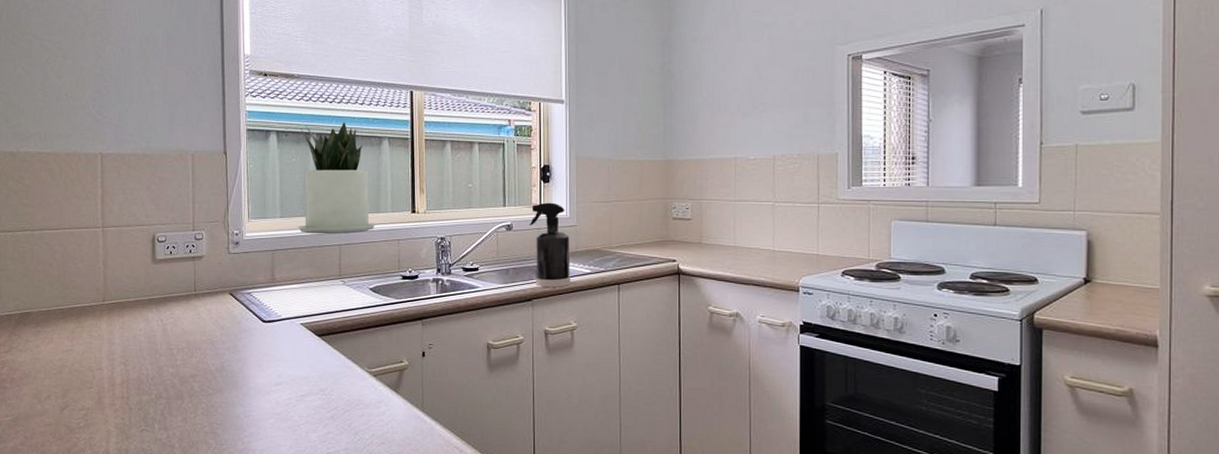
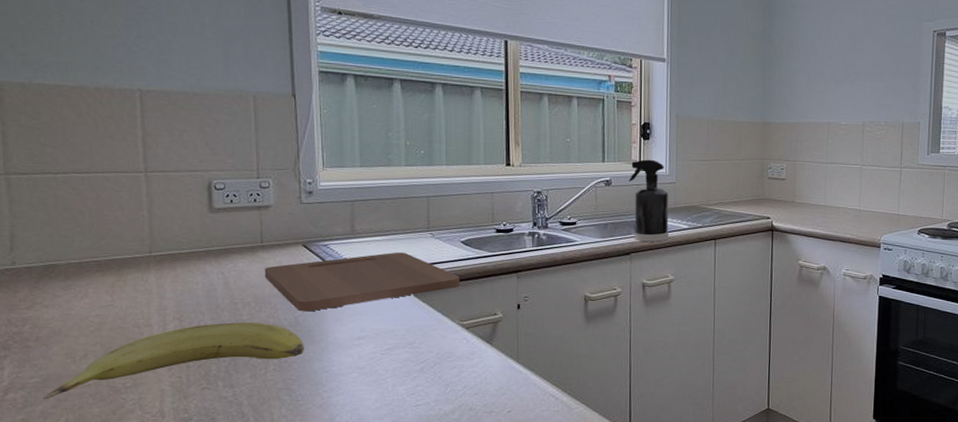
fruit: none [13,366,228,437] -> present [42,321,304,400]
cutting board: none [196,299,368,358] -> present [264,252,460,312]
planter: present [298,122,376,234] -> none [380,69,467,186]

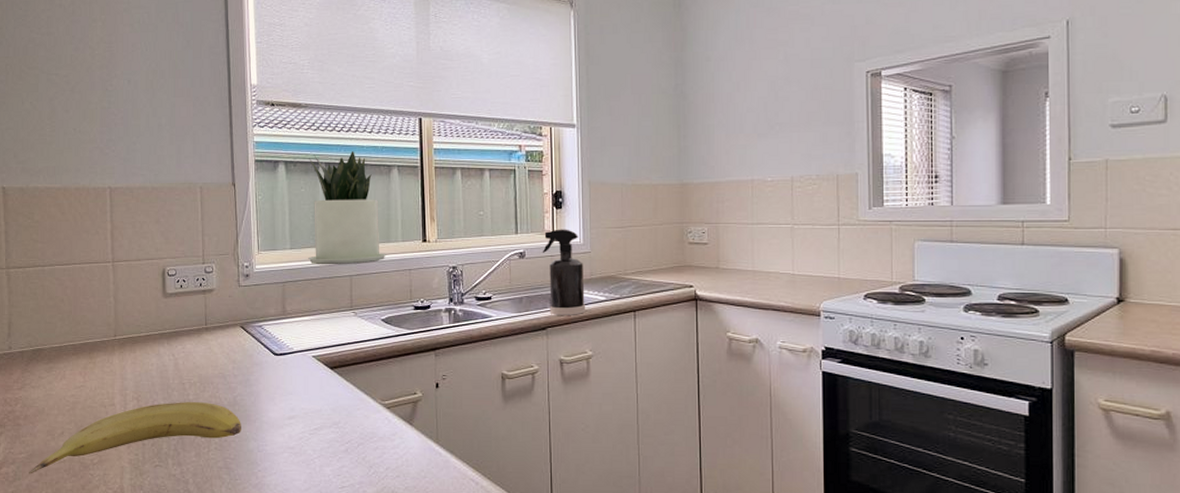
cutting board: present [264,252,460,312] -> none [208,331,381,392]
planter: none [380,69,467,186] -> present [308,151,386,265]

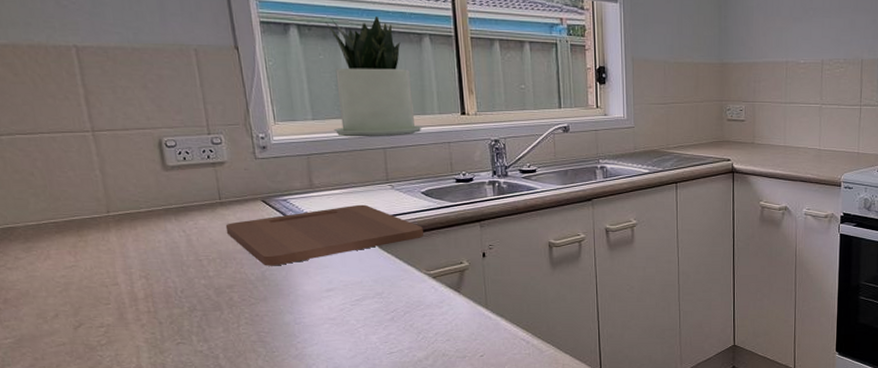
fruit: present [28,401,241,474] -> none [19,277,274,359]
cutting board: none [208,331,381,392] -> present [225,204,423,266]
spray bottle: present [542,229,586,315] -> none [586,104,630,187]

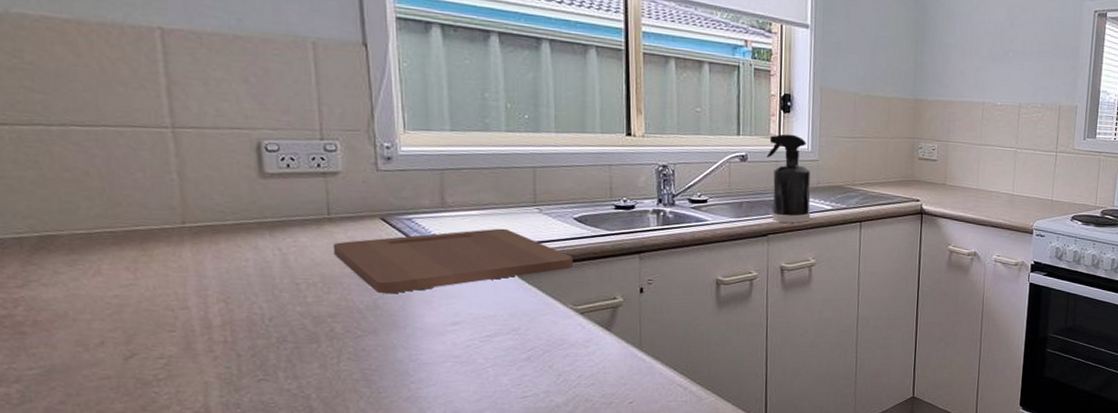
planter: present [326,16,422,137] -> none [476,20,580,155]
spray bottle: none [586,104,630,187] -> present [766,134,811,223]

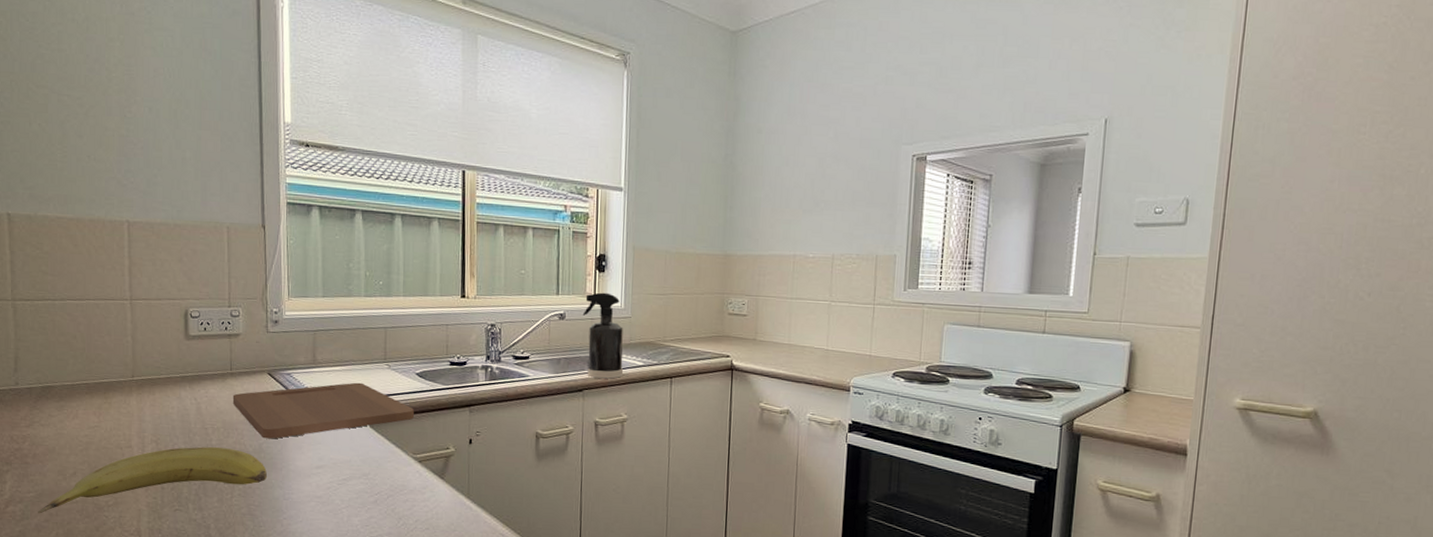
fruit: none [46,304,386,395] -> present [37,446,267,514]

